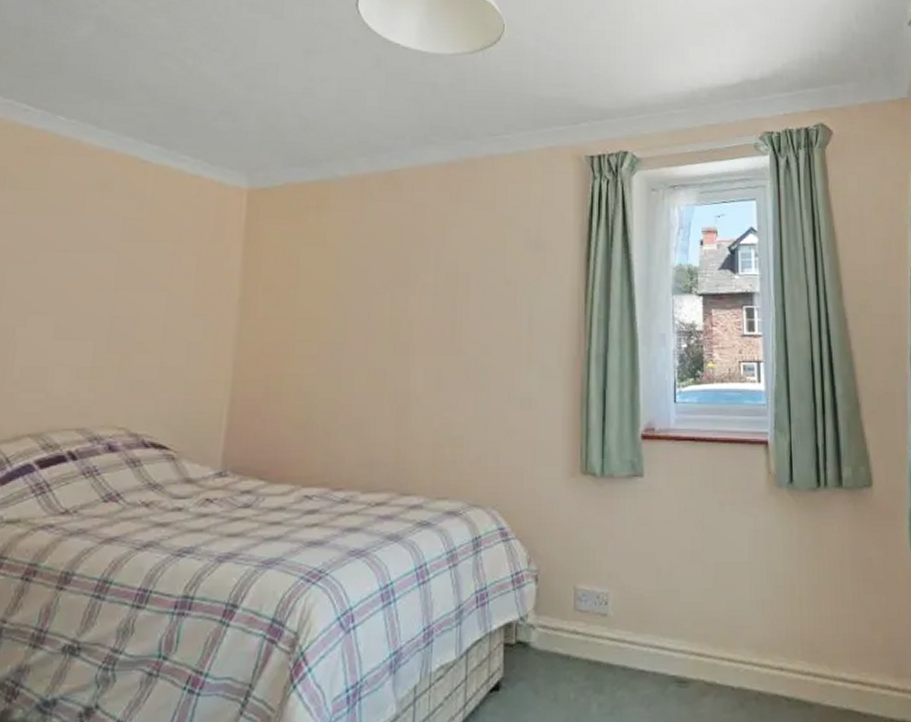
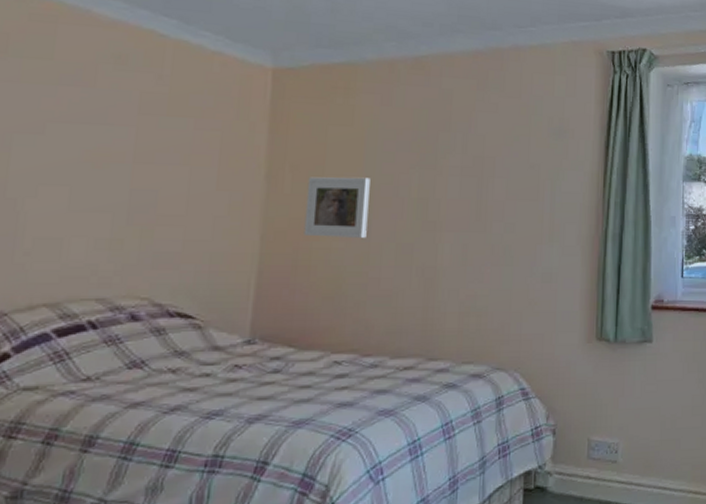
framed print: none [275,298,342,363] -> present [303,177,370,238]

